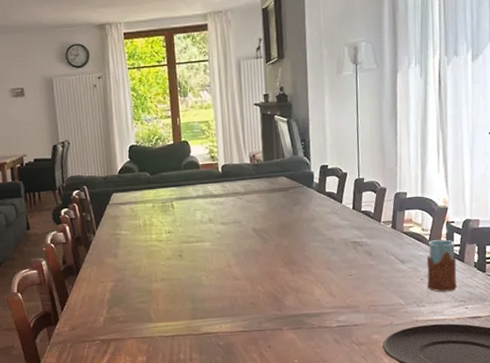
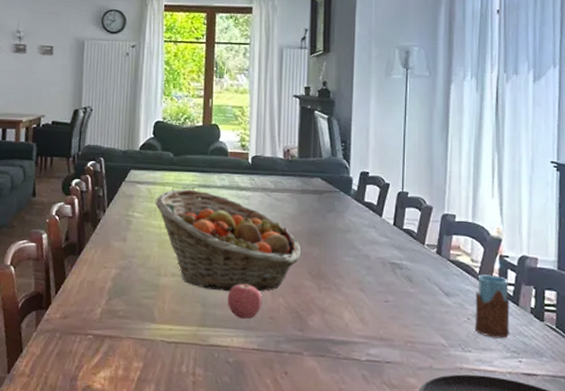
fruit basket: none [139,203,273,288] -> present [155,189,301,292]
apple: none [212,277,243,308] -> present [227,282,261,320]

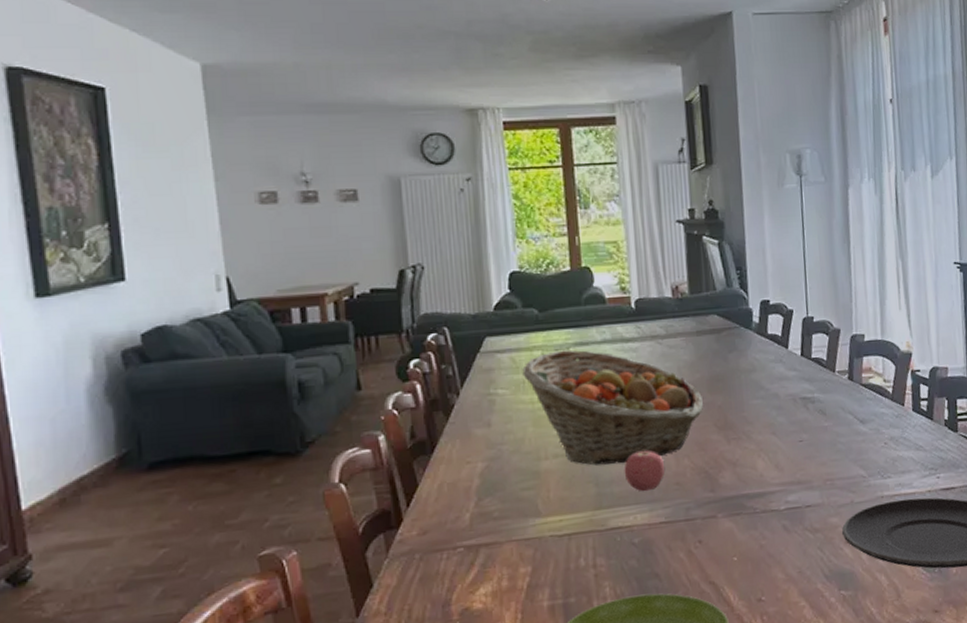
drinking glass: present [474,274,510,339] -> none [890,392,926,459]

